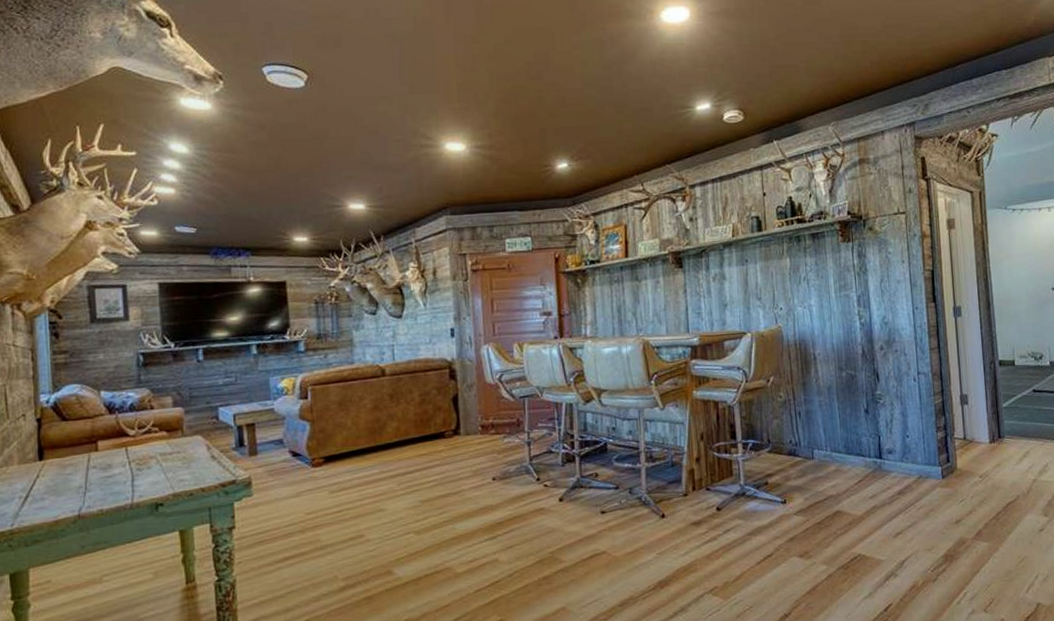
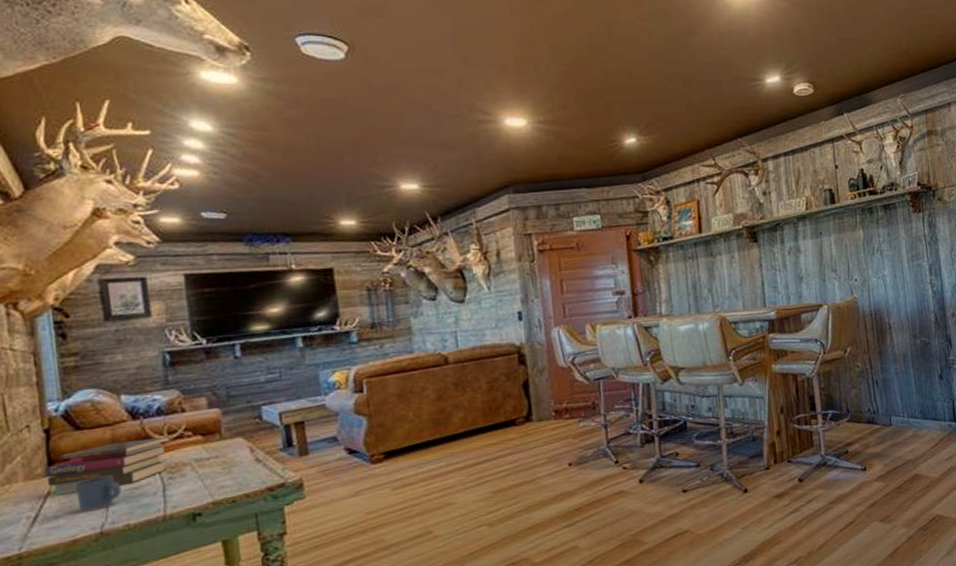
books: none [35,431,139,479] -> present [44,437,170,496]
mug: none [59,462,98,496] -> present [75,474,122,513]

